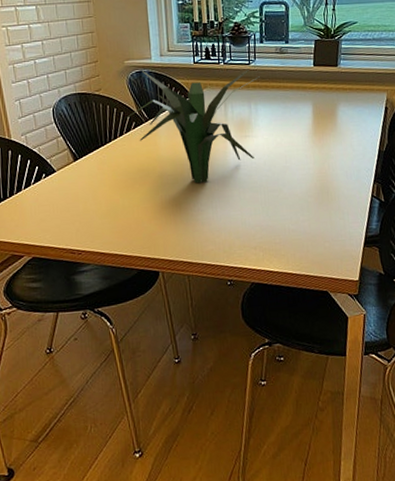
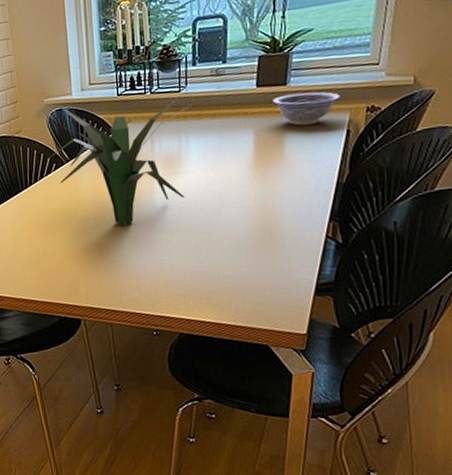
decorative bowl: none [327,74,380,101] -> present [272,92,341,126]

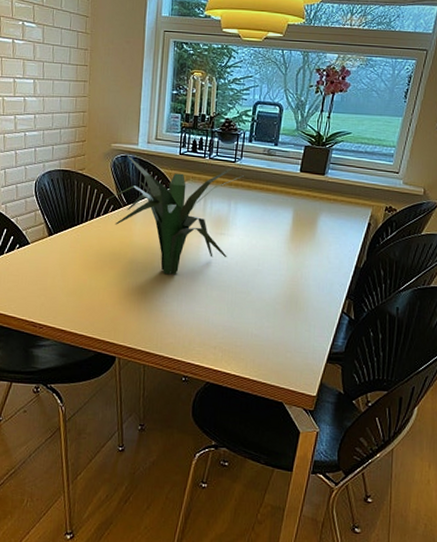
decorative bowl: present [272,92,341,126] -> none [312,183,367,213]

